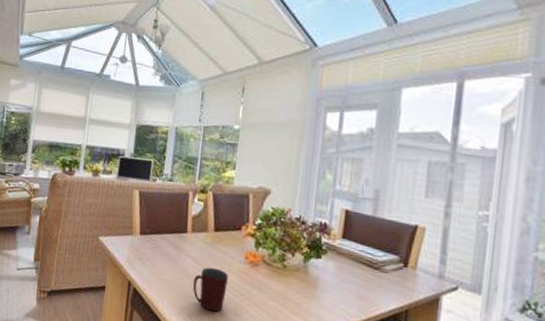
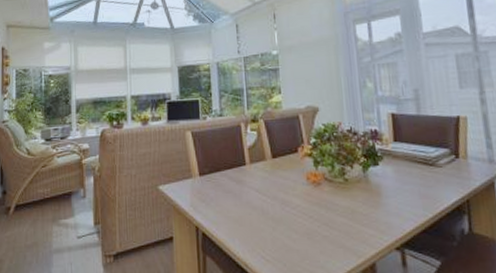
mug: present [192,267,229,312] -> none [260,195,295,241]

